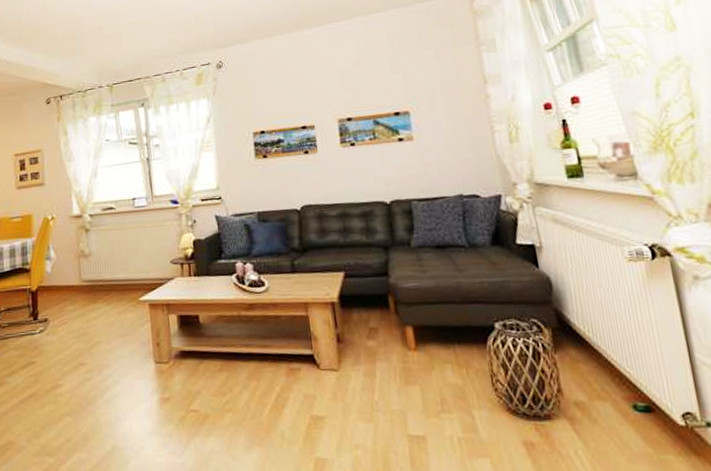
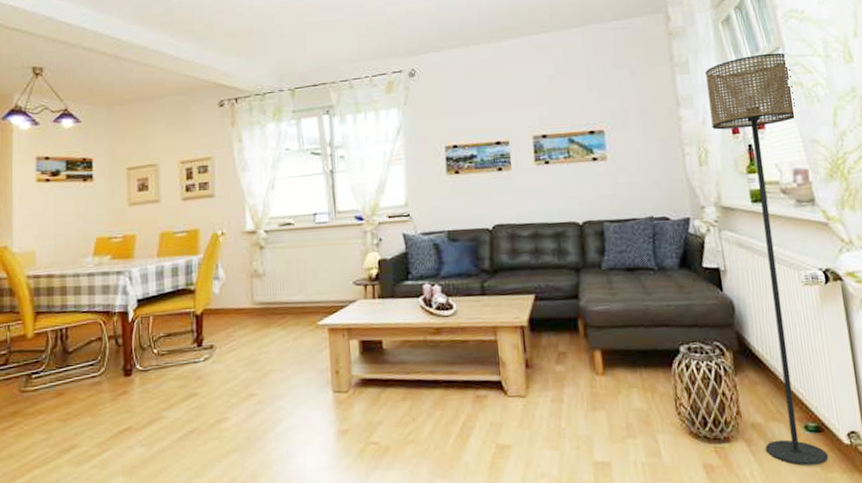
floor lamp: none [513,25,662,446] -> present [705,52,829,466]

